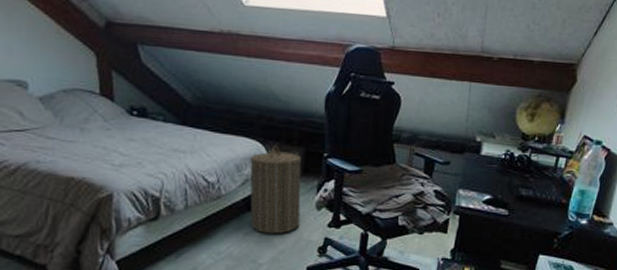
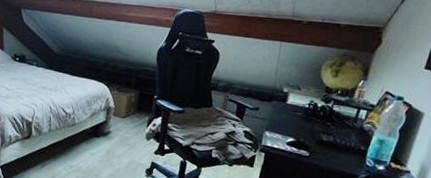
laundry hamper: present [250,145,302,234] -> none [95,87,137,156]

